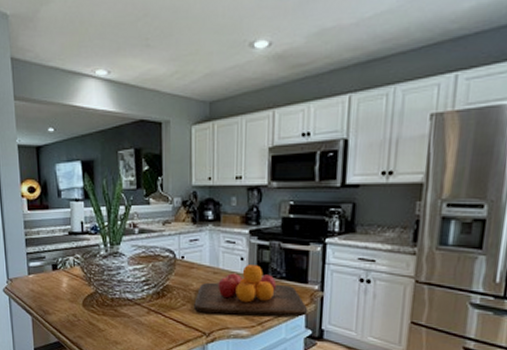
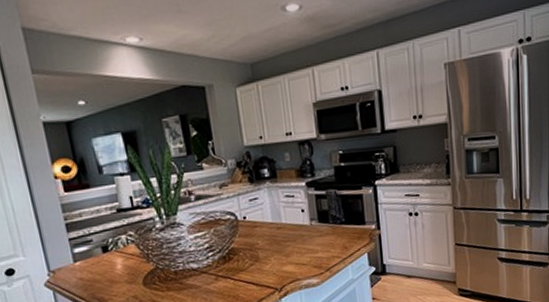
chopping board: present [194,265,308,317] -> none [262,214,370,270]

